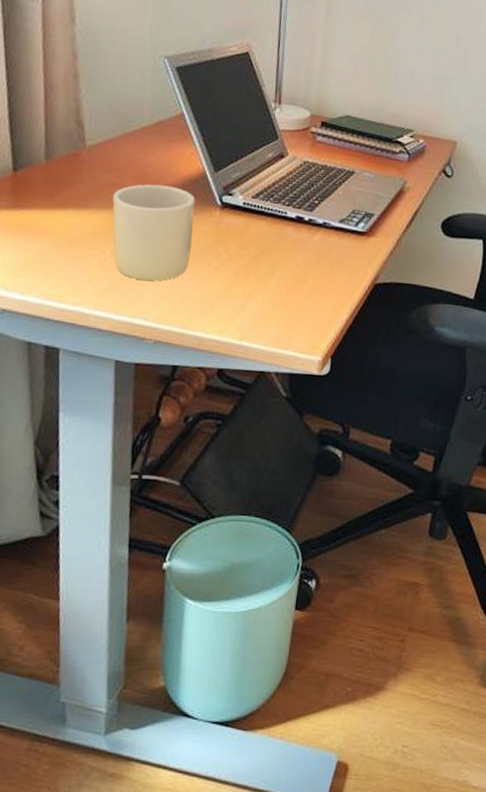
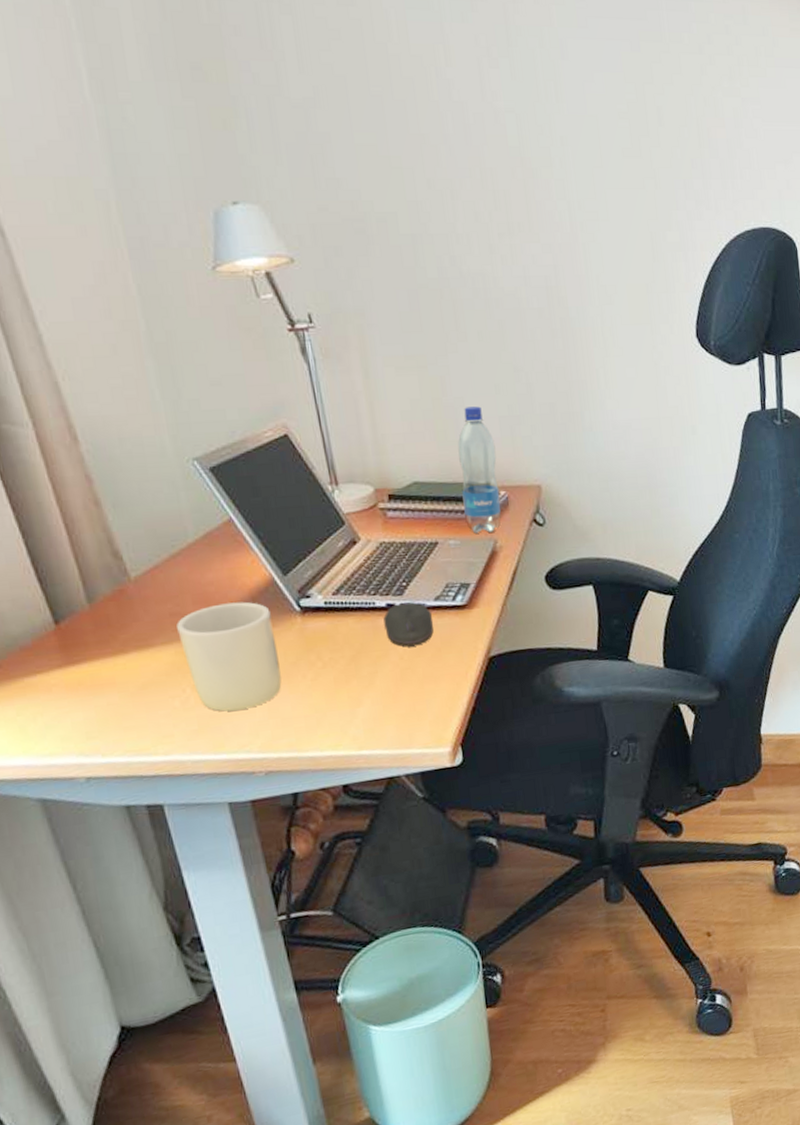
computer mouse: none [290,217,335,259] -> present [383,601,434,647]
bottle: none [383,61,425,174] -> present [457,406,501,534]

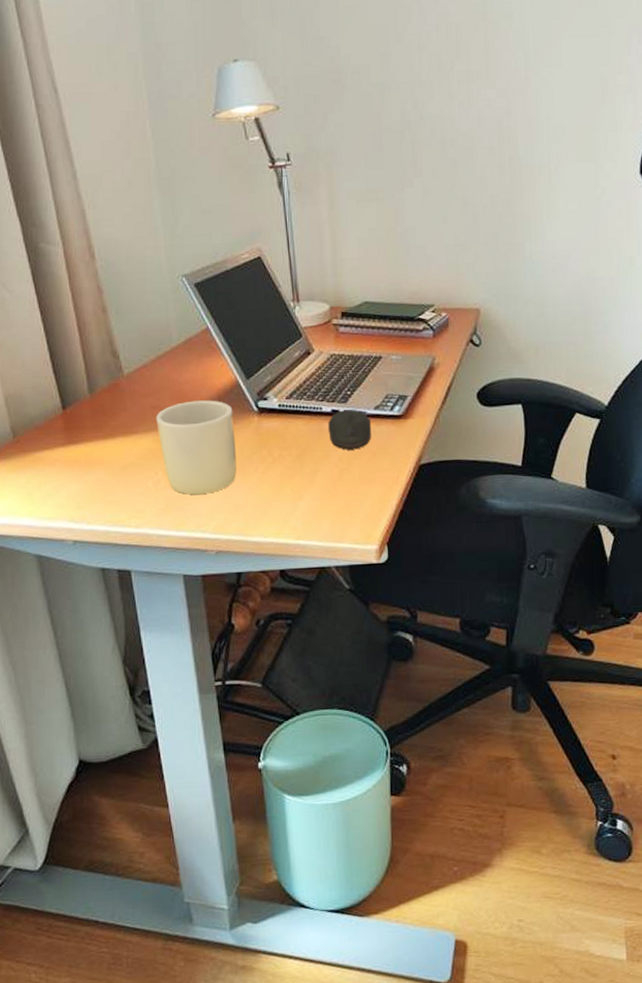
bottle: present [457,406,501,534] -> none [406,235,441,351]

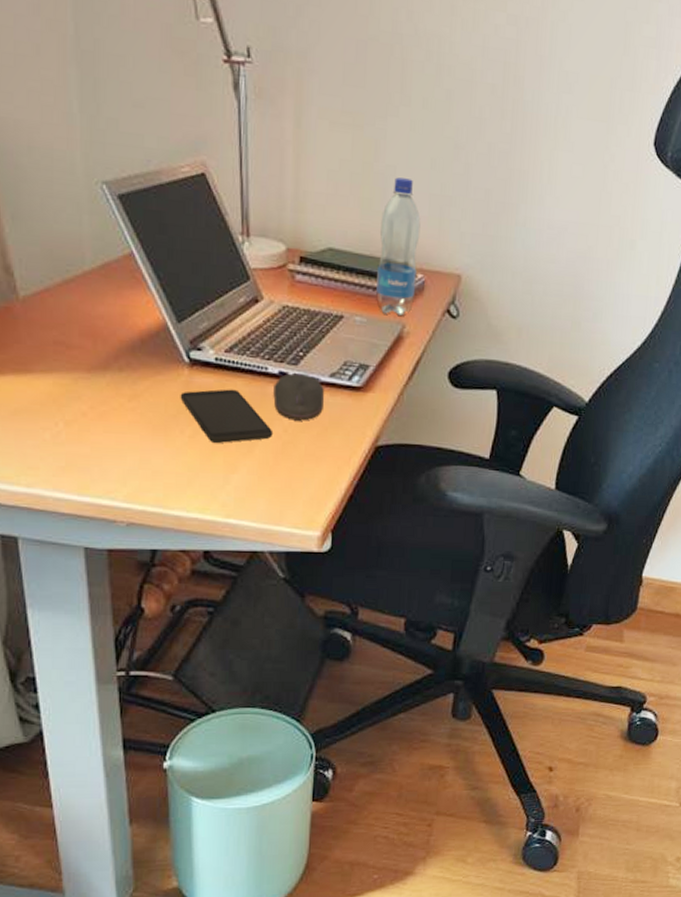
mug: present [156,400,237,495] -> none [59,340,159,455]
mobile phone: none [252,429,331,476] -> present [180,389,274,443]
bottle: none [406,235,441,351] -> present [376,177,421,317]

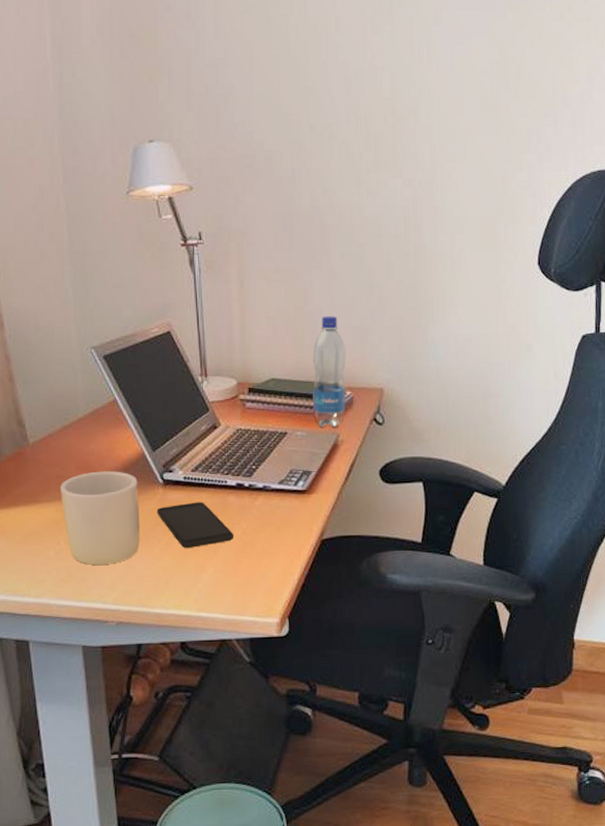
mug: none [59,340,159,455] -> present [60,471,140,565]
computer mouse: present [273,372,325,421] -> none [233,483,276,523]

